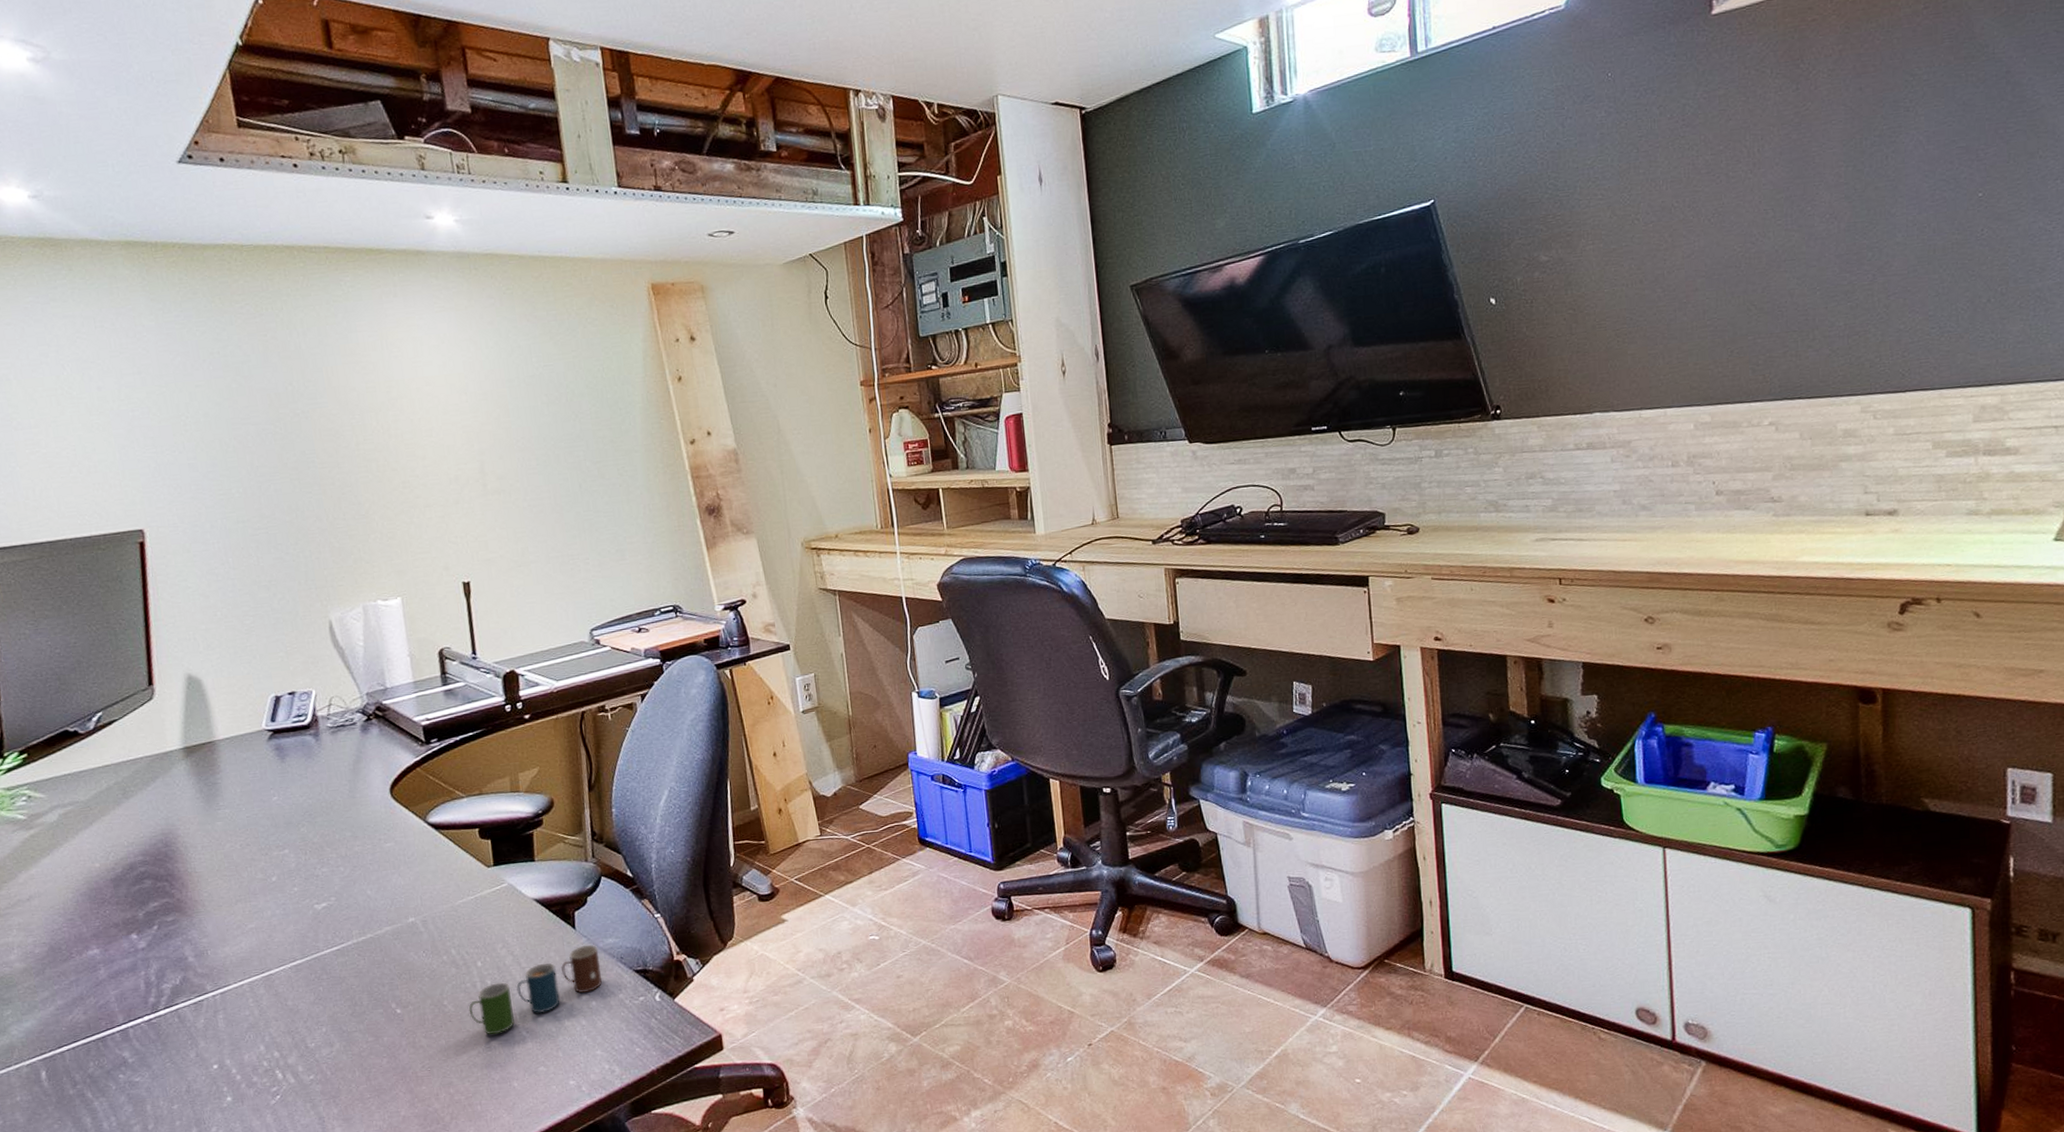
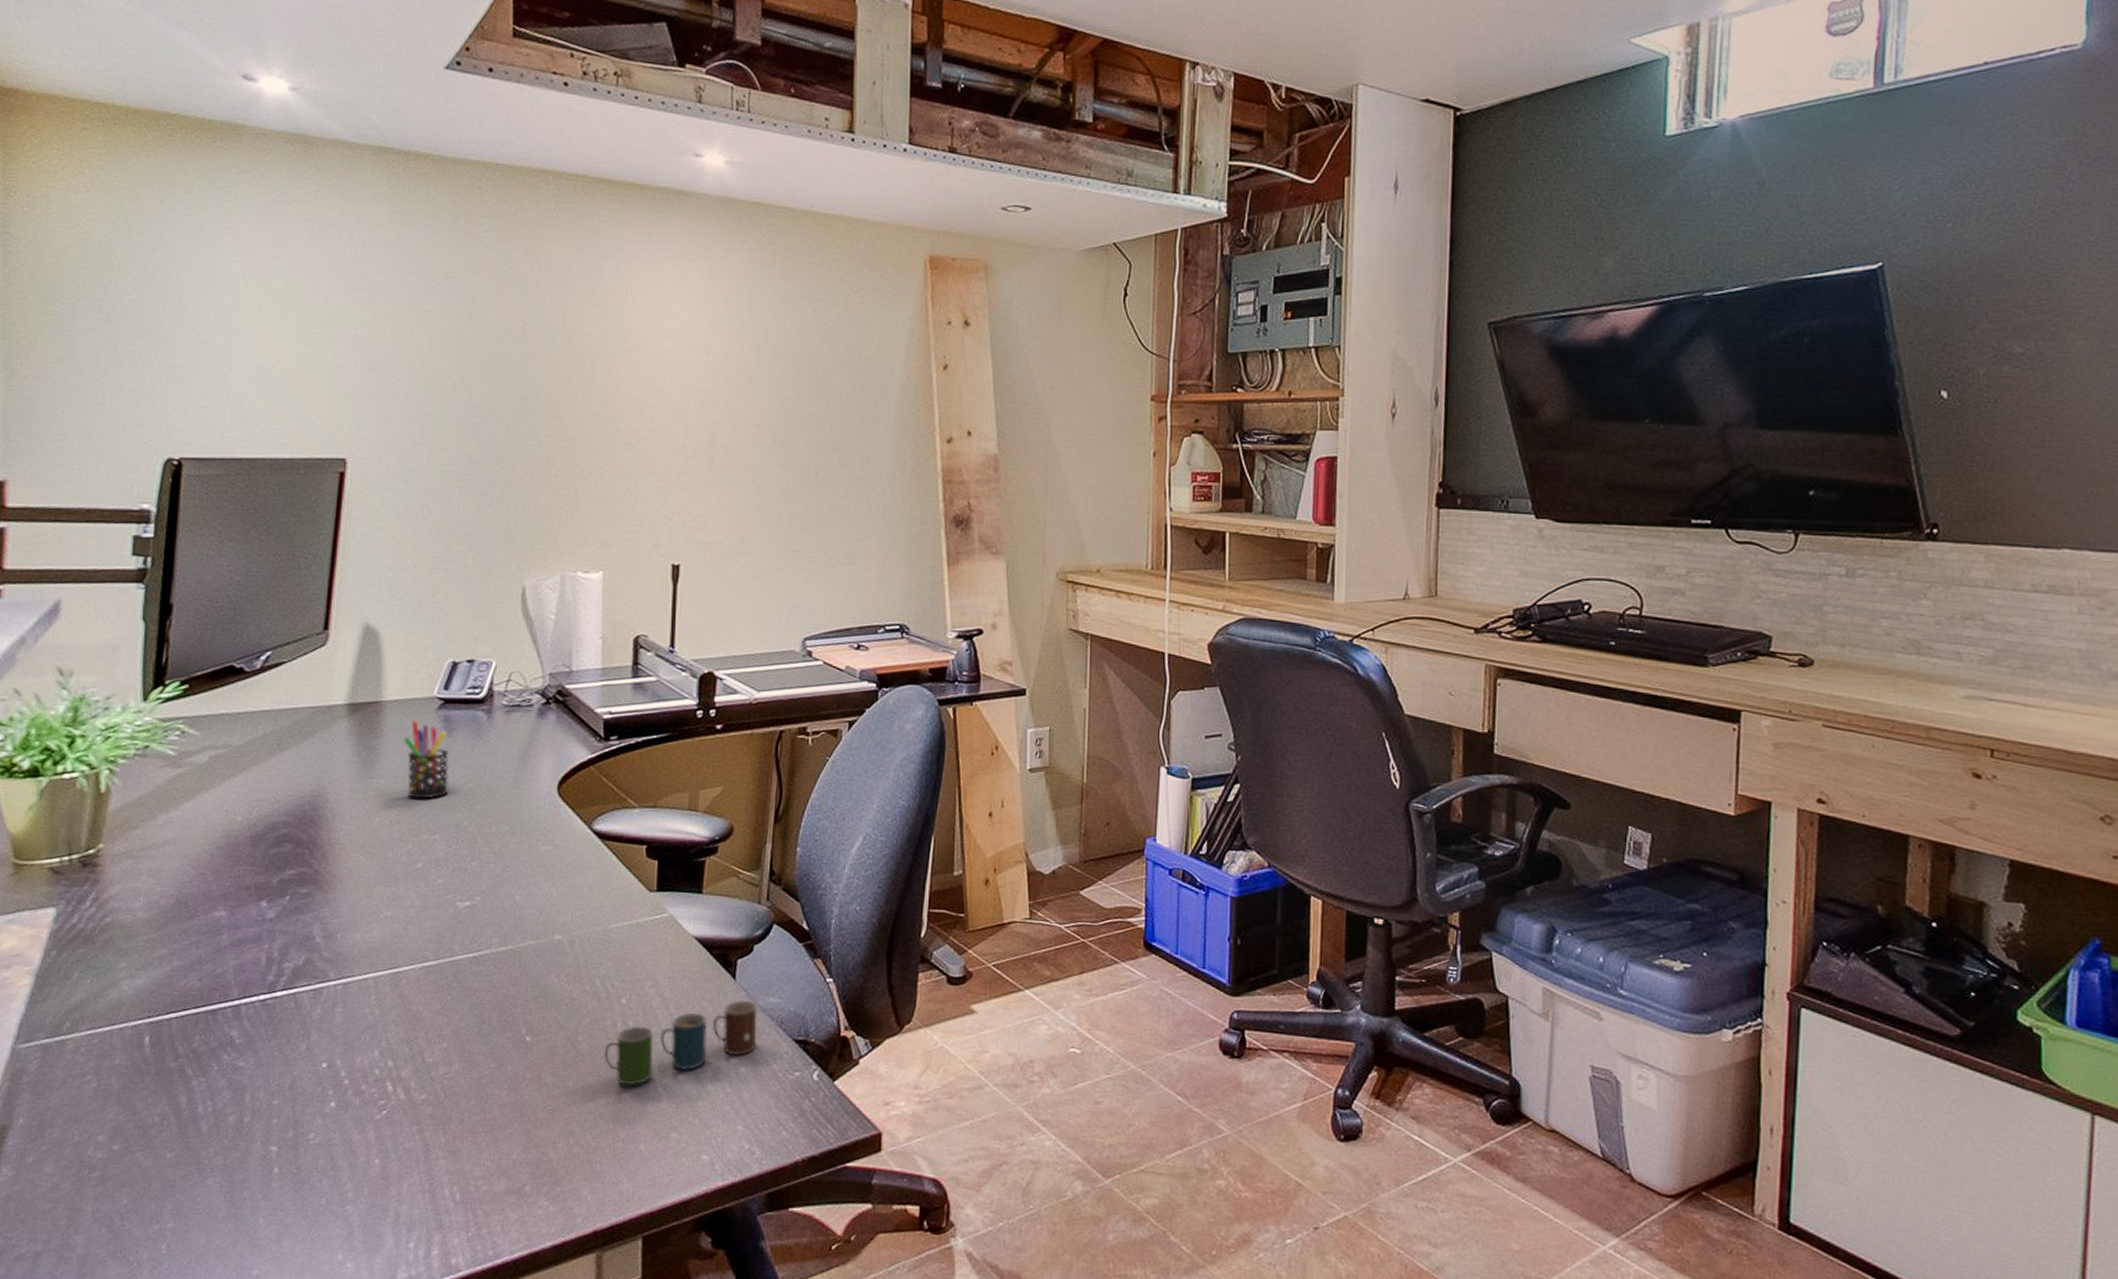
pen holder: none [241,753,290,822] -> present [404,721,448,799]

